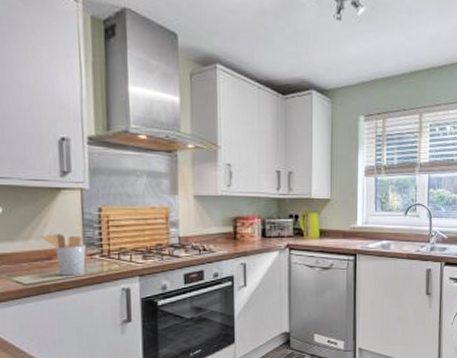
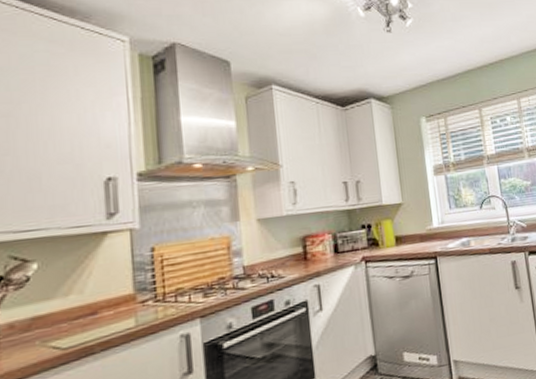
utensil holder: present [40,234,86,276] -> none [83,282,137,332]

